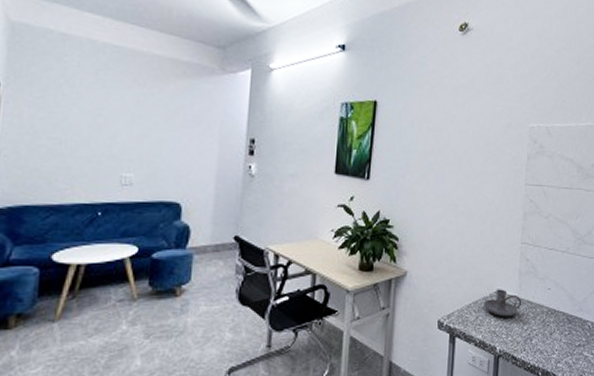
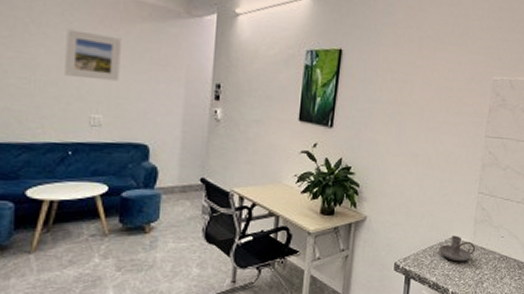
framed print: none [97,88,155,140] -> present [65,29,121,82]

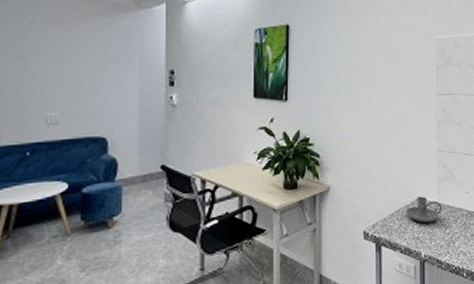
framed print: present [65,29,121,82] -> none [20,32,74,79]

